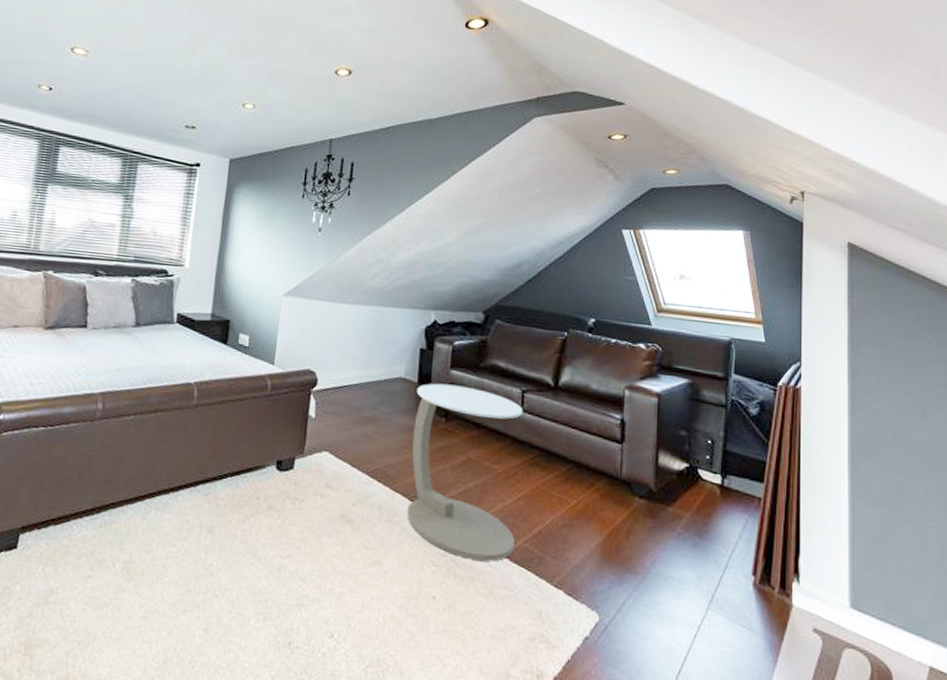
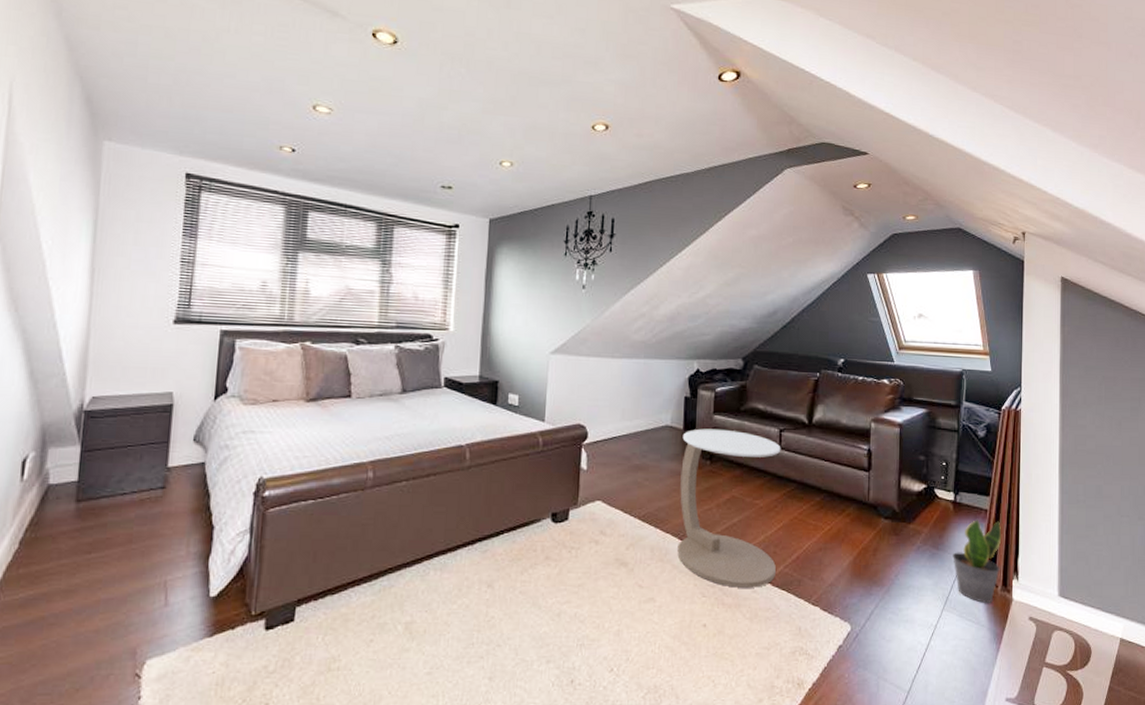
potted plant: none [719,508,778,607] -> present [953,520,1001,603]

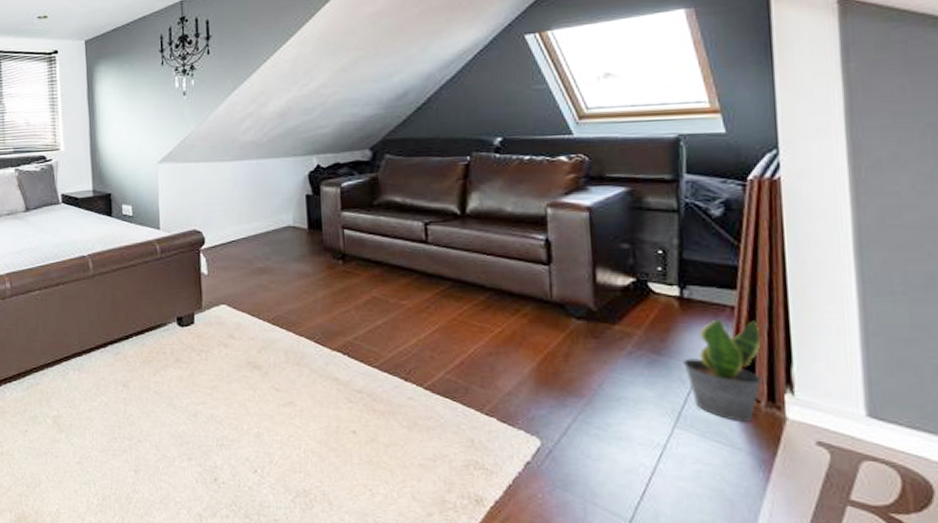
side table: present [677,428,781,588] -> none [308,226,435,395]

